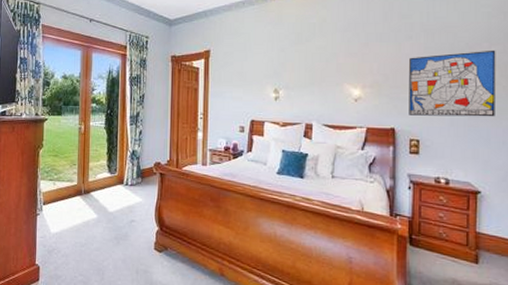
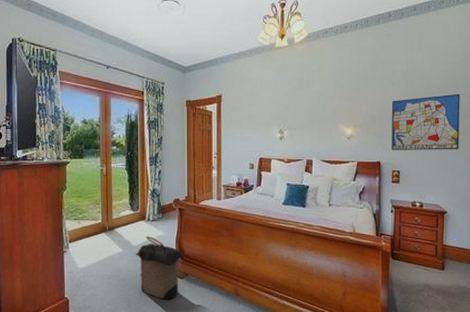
laundry hamper: none [111,201,164,276] -> present [135,235,184,300]

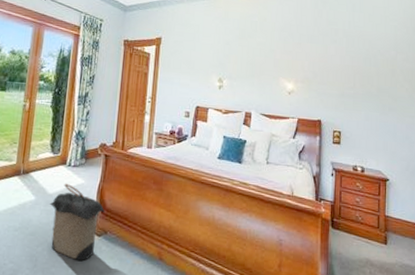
wall art: present [391,93,460,150] -> none [333,57,401,115]

